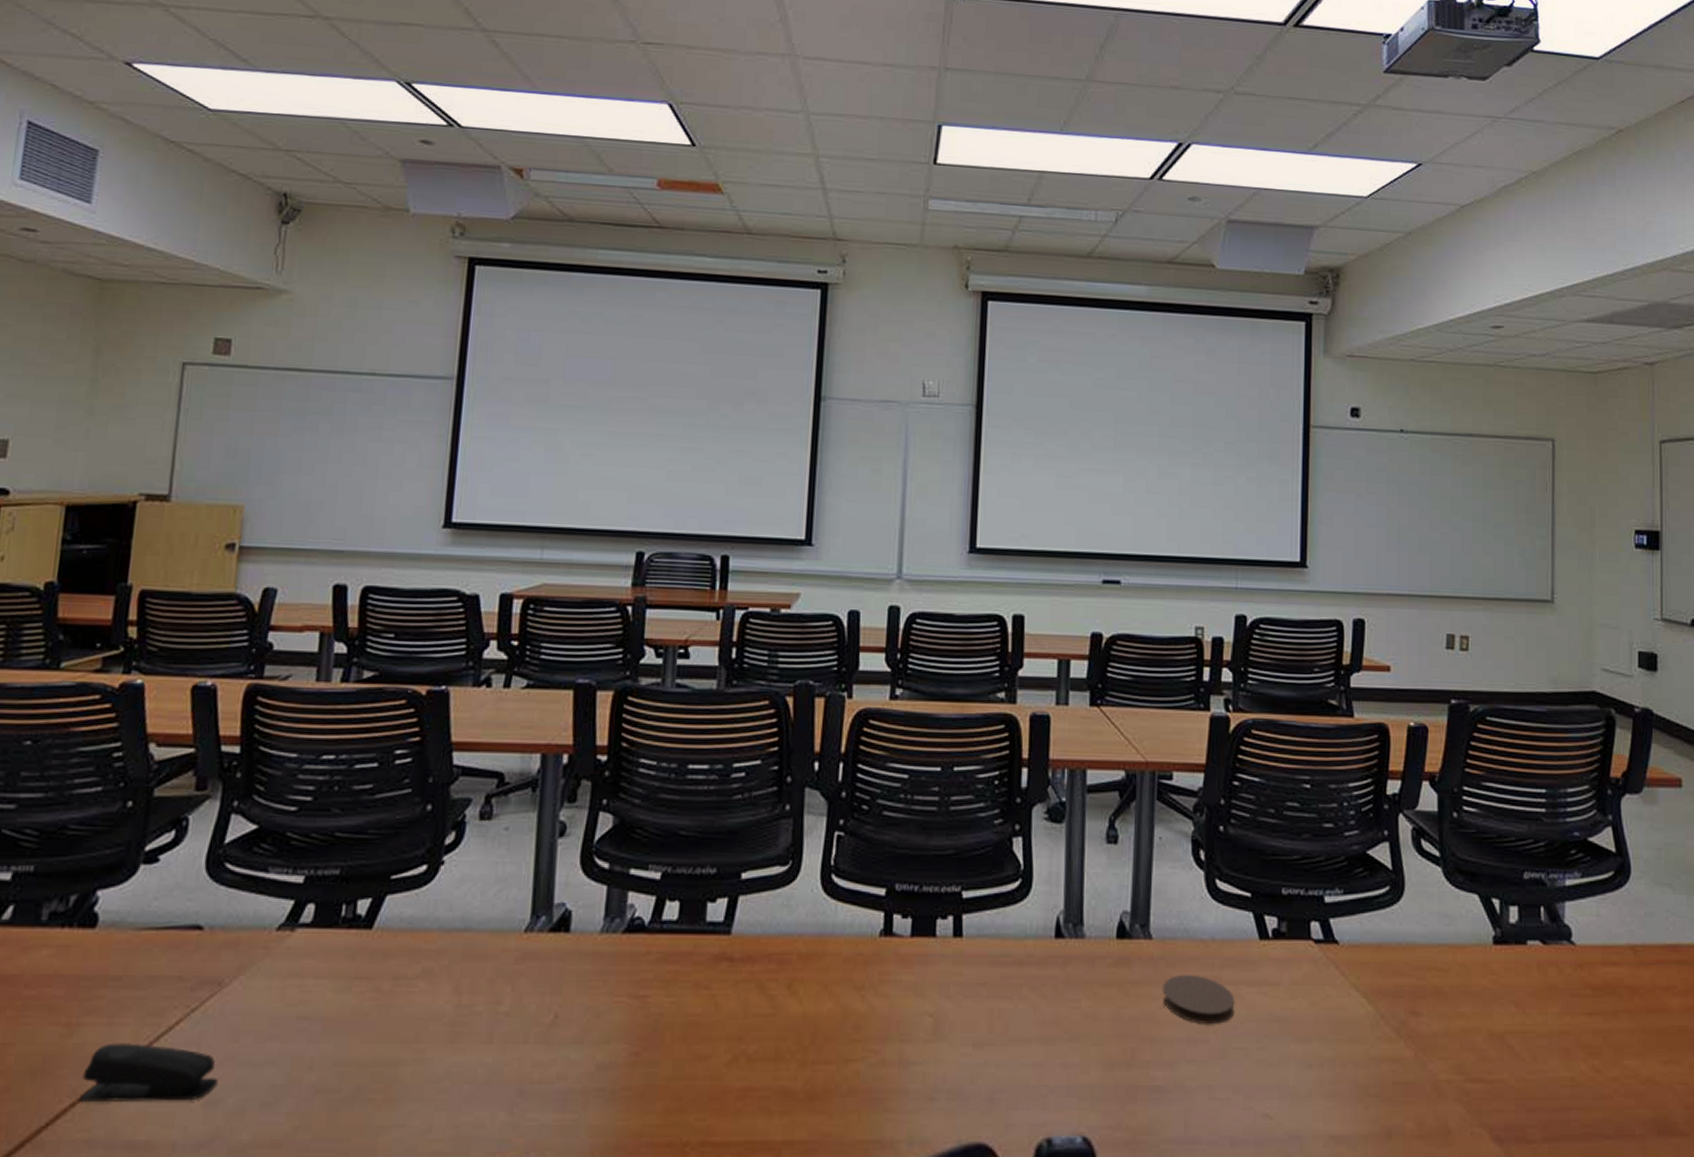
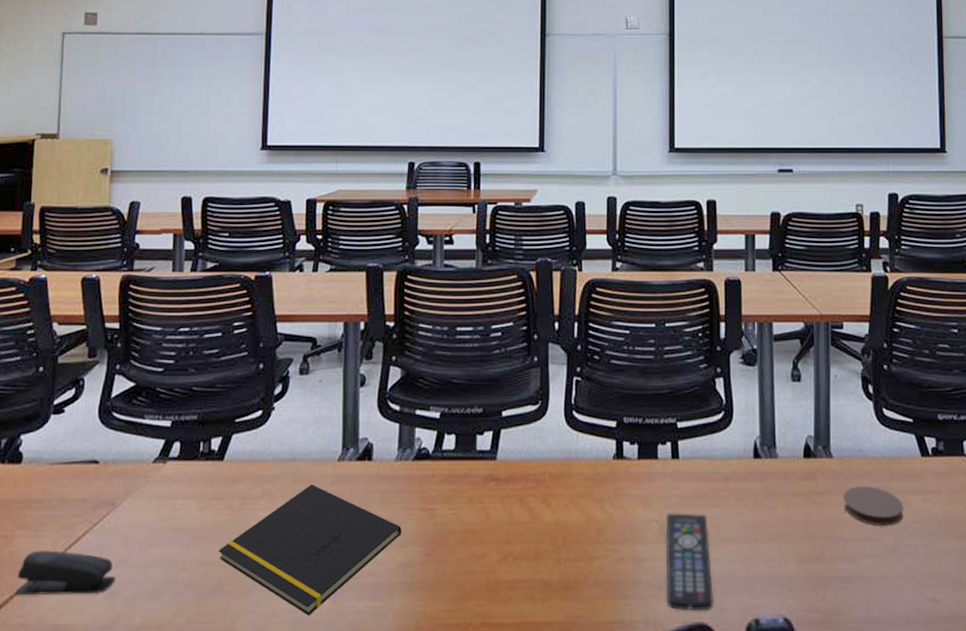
notepad: none [359,962,604,1132] -> present [218,484,402,616]
remote control: none [938,1005,998,1128] -> present [665,513,714,611]

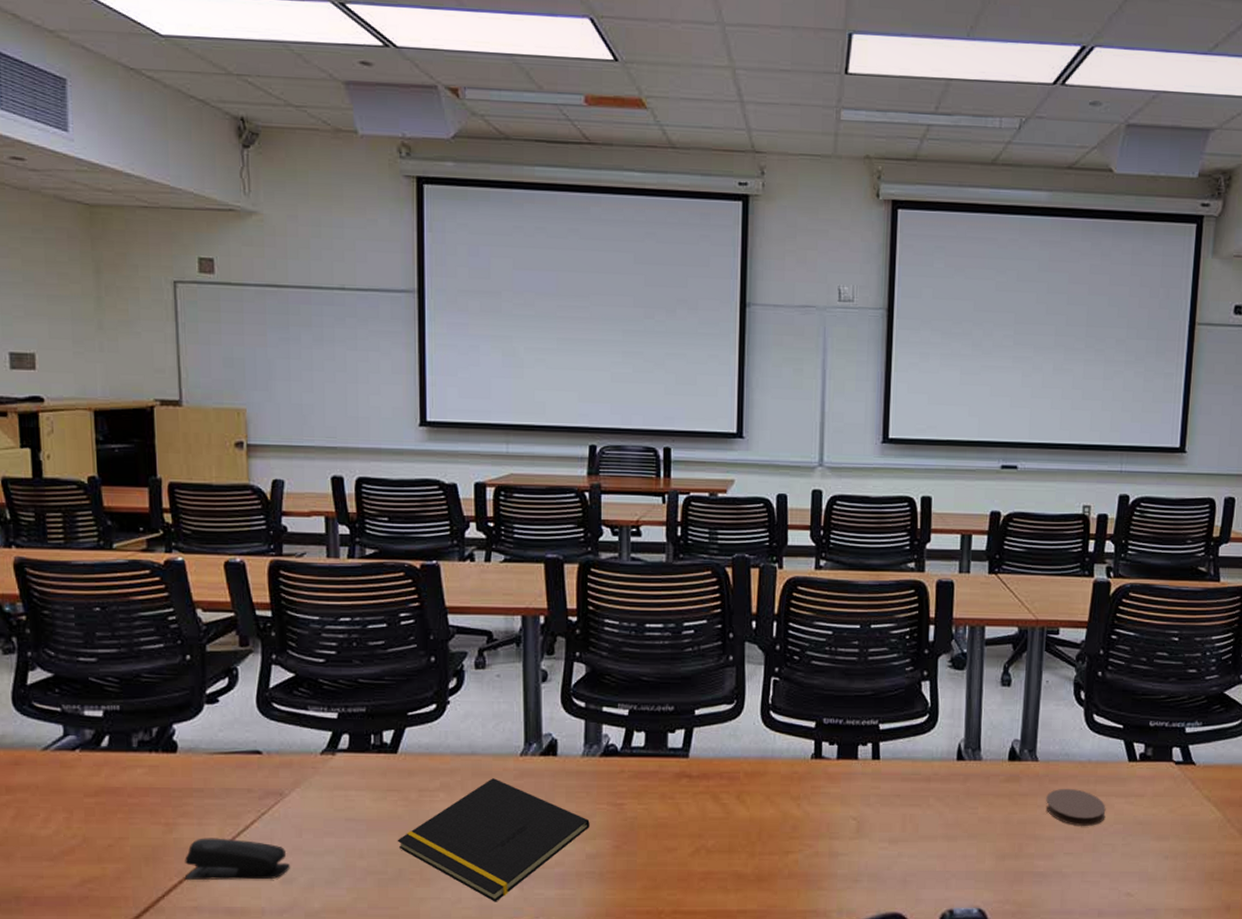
remote control: present [665,513,714,611] -> none [862,811,910,902]

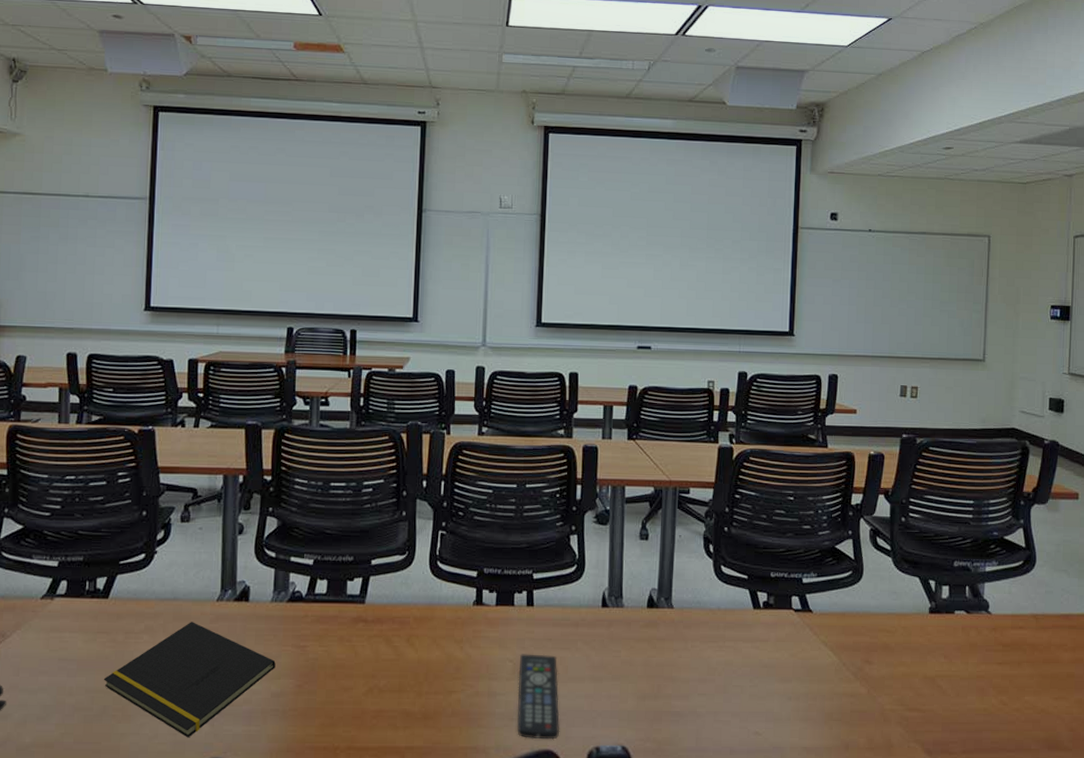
remote control: none [862,811,910,902] -> present [517,654,560,740]
coaster: present [1046,788,1106,826] -> none [681,633,735,669]

